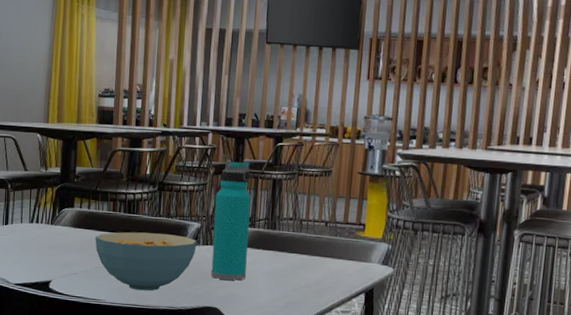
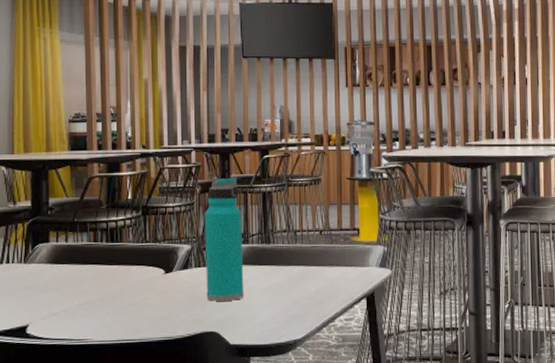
cereal bowl: present [95,232,197,291] -> none [76,260,189,324]

